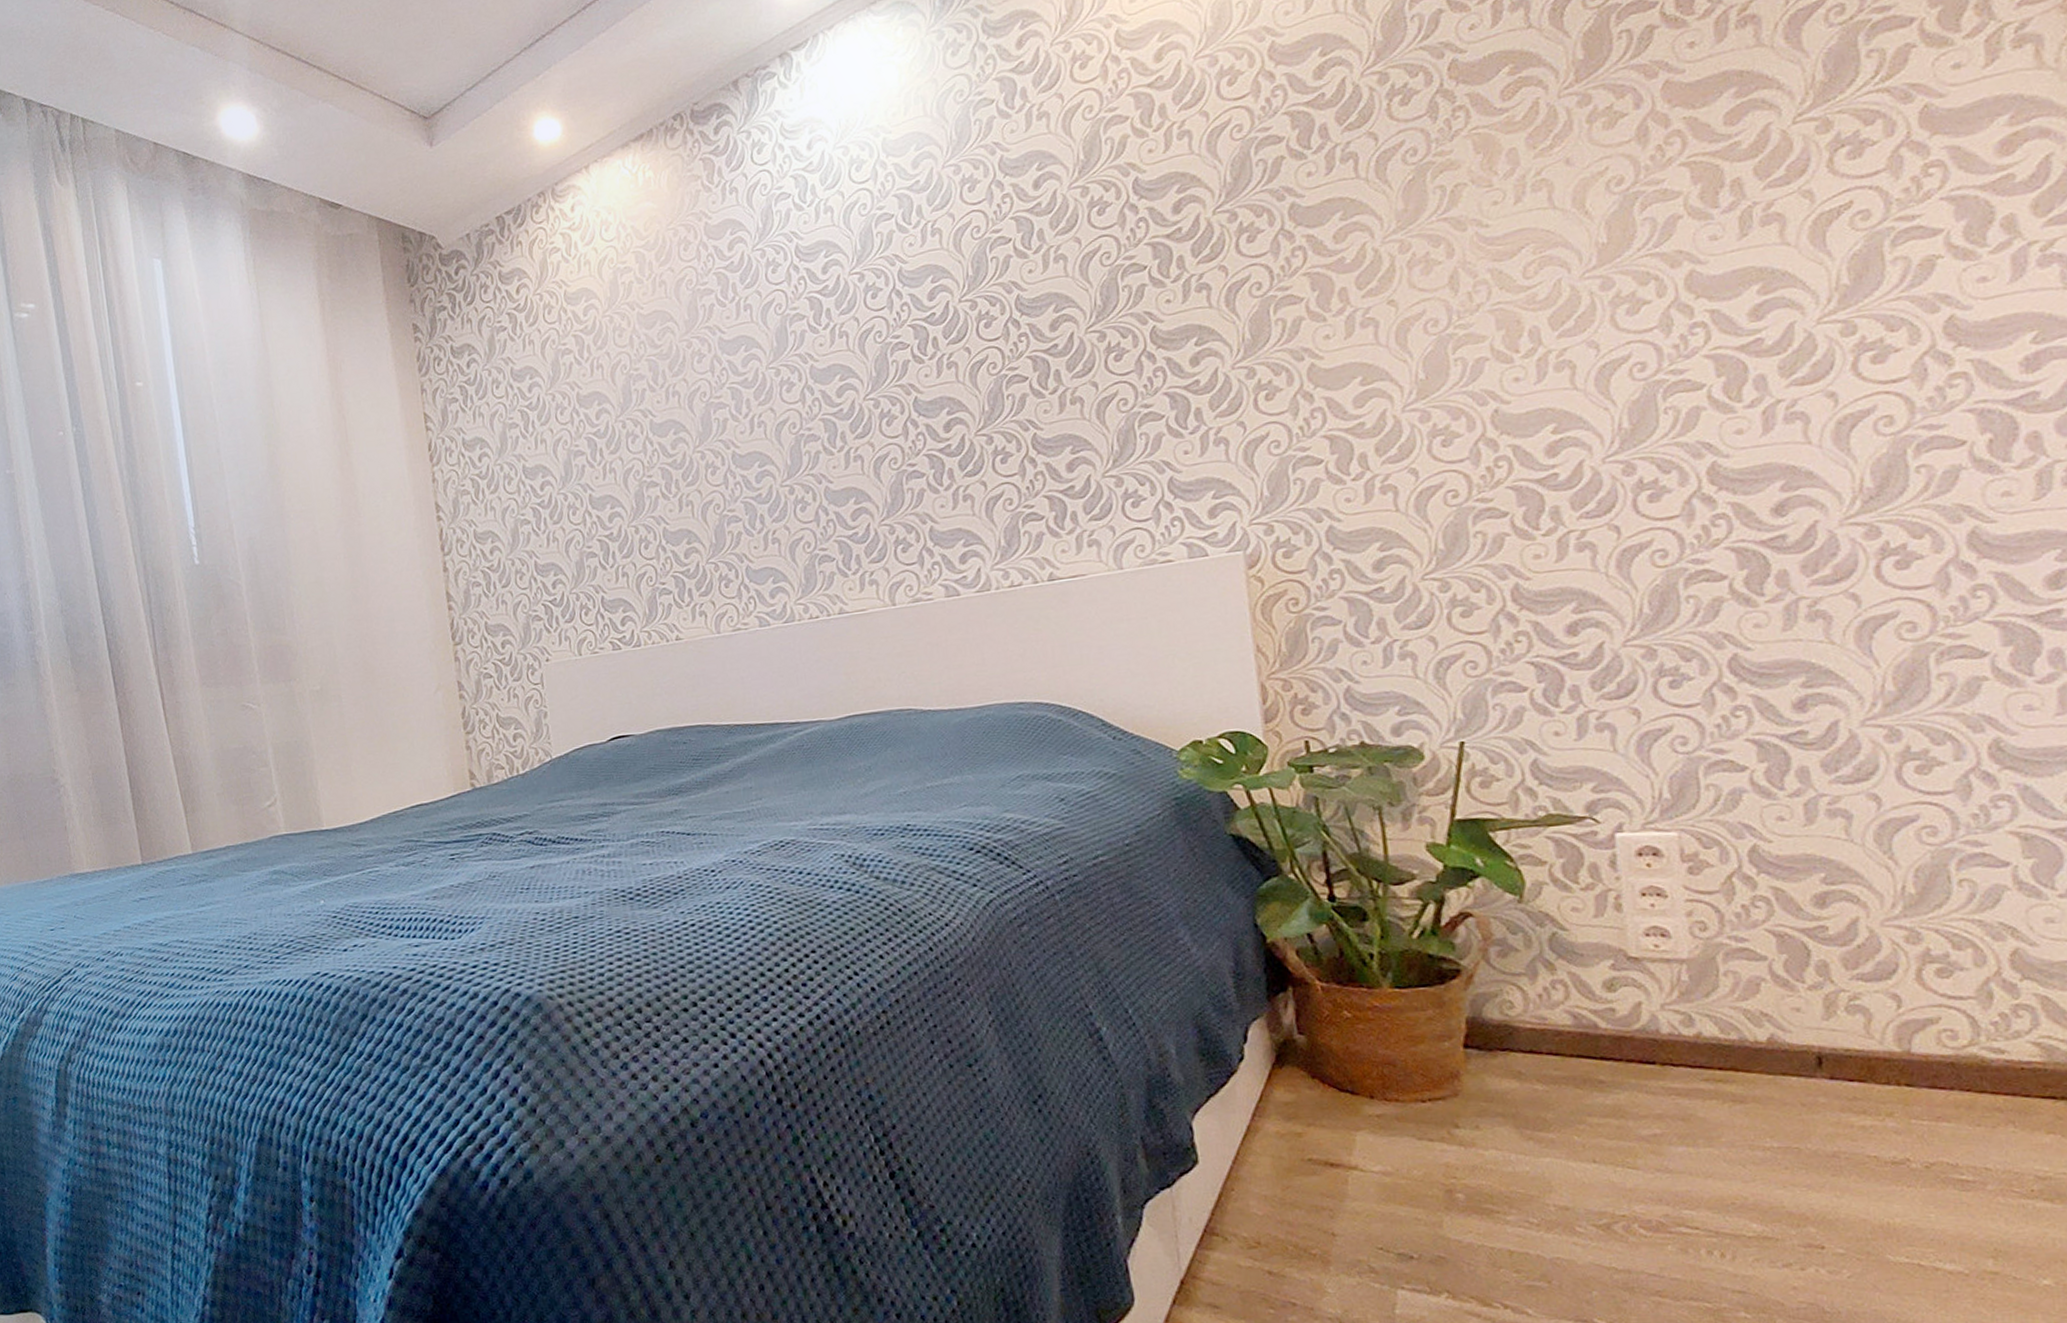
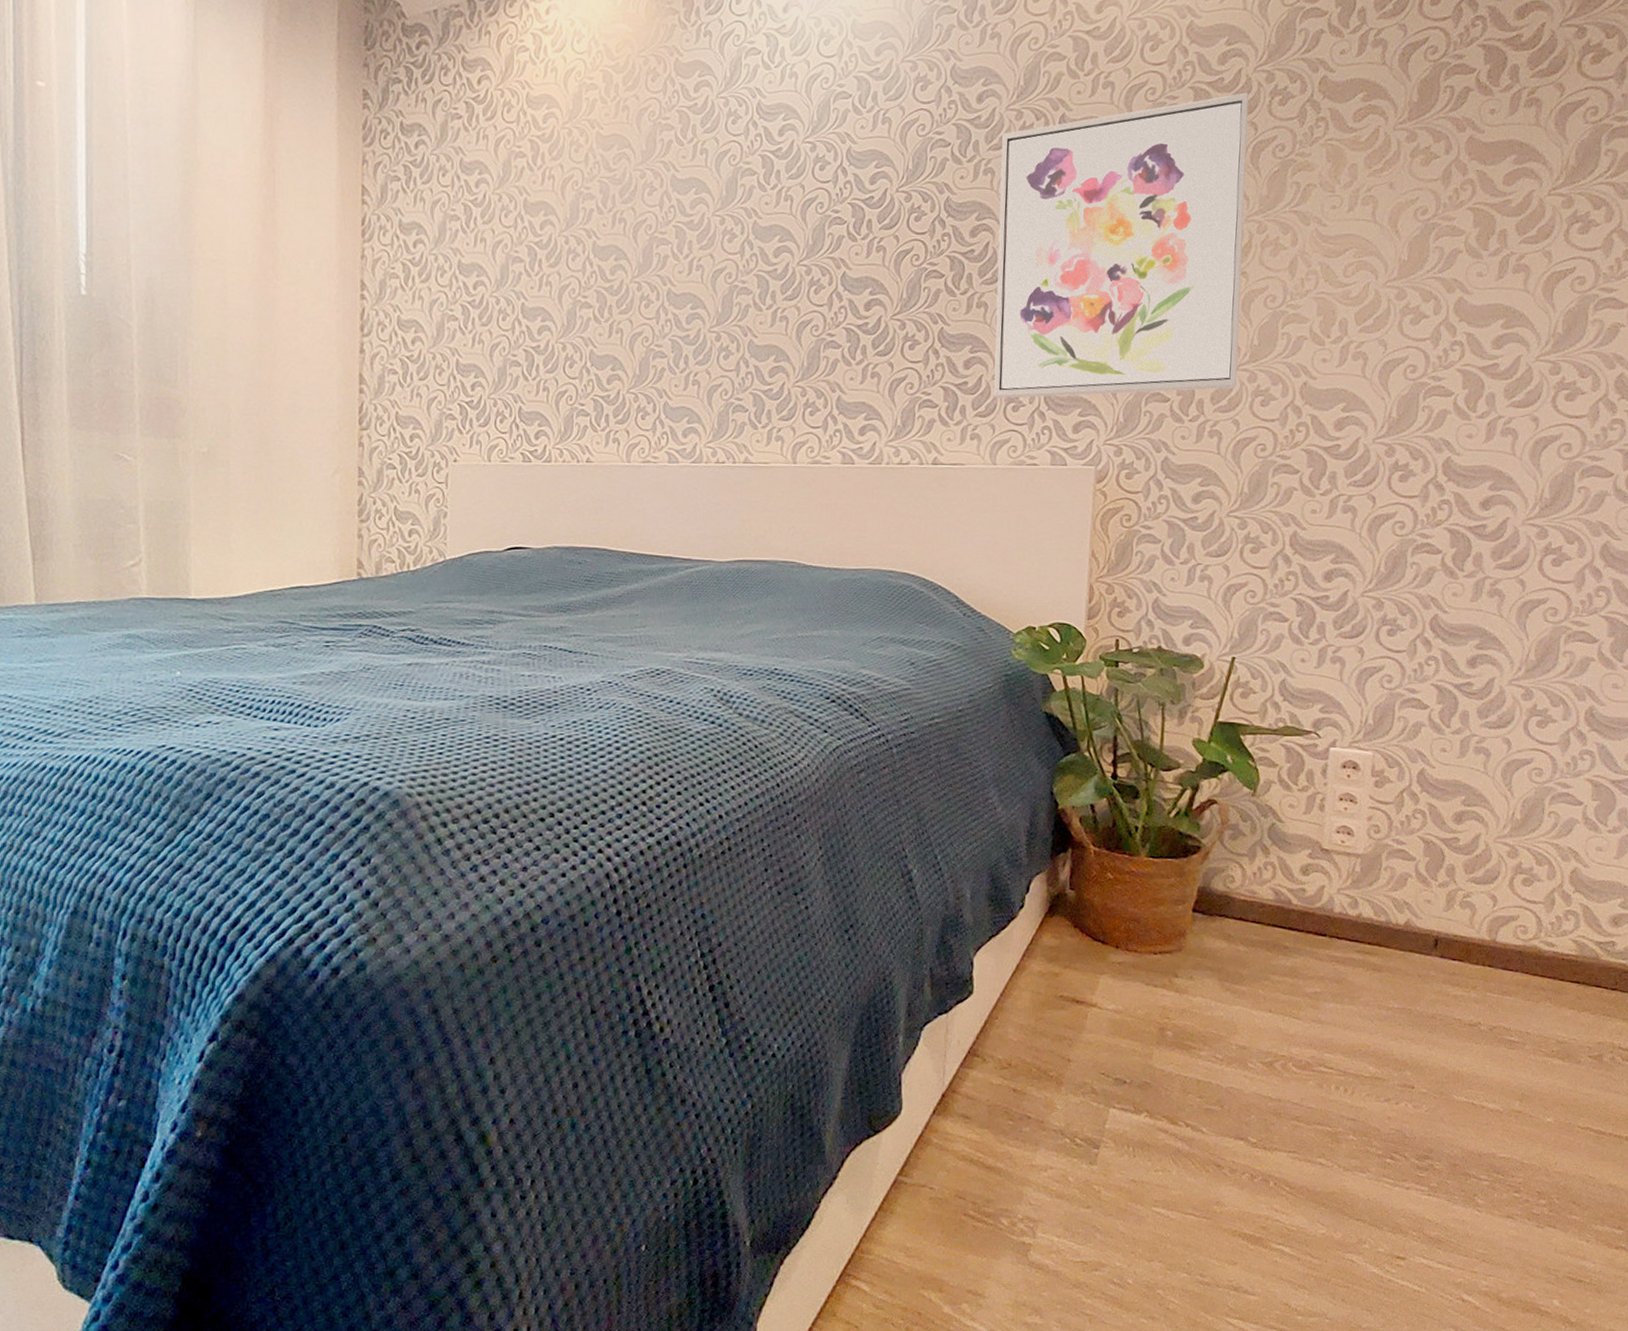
wall art: none [1068,101,1407,497] -> present [994,92,1249,399]

